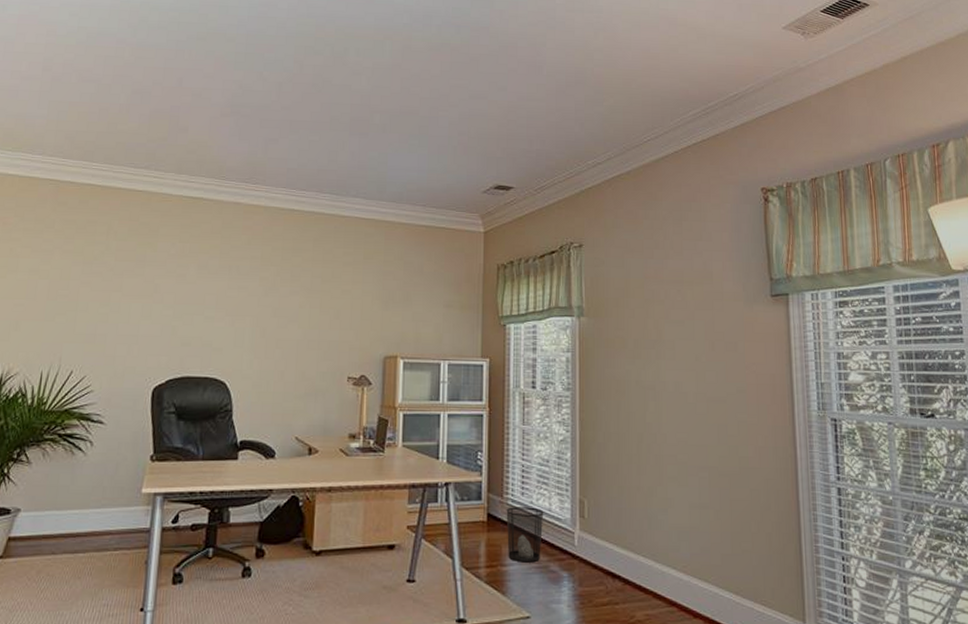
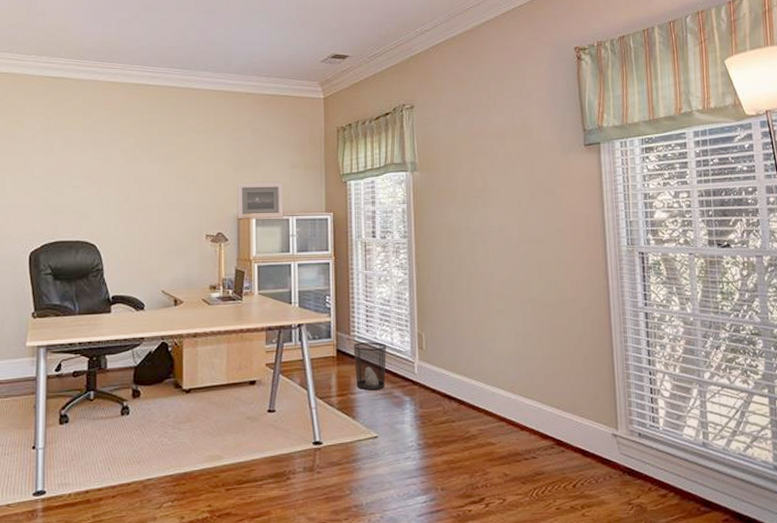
picture frame: none [383,321,436,363] -> present [237,183,284,219]

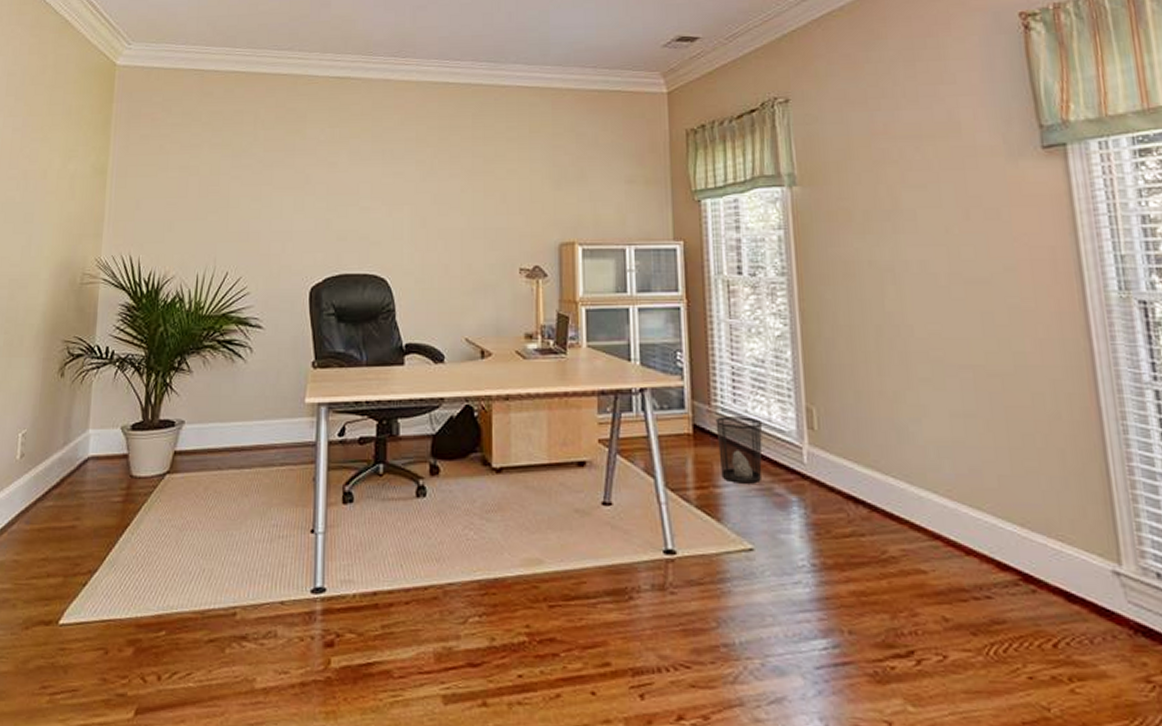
picture frame: present [237,183,284,219] -> none [558,202,619,249]

